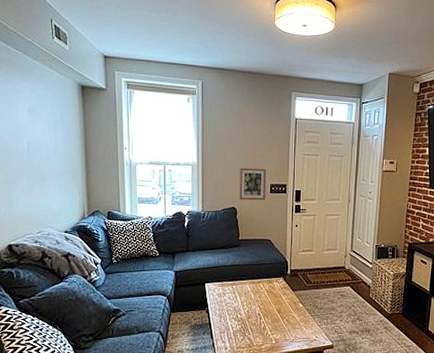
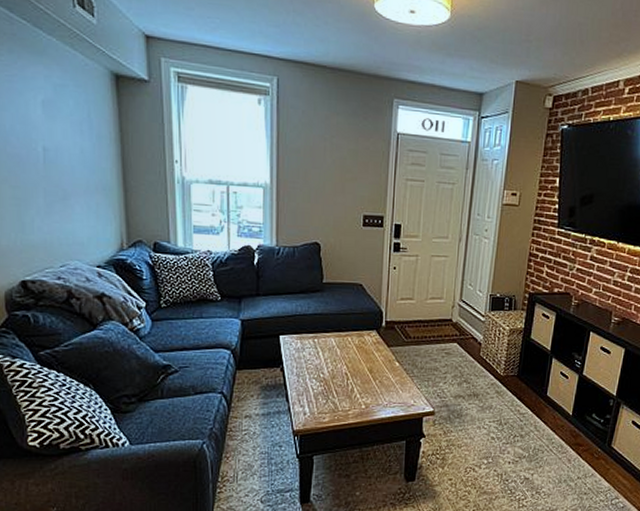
picture frame: present [239,168,267,201] -> none [324,193,359,236]

